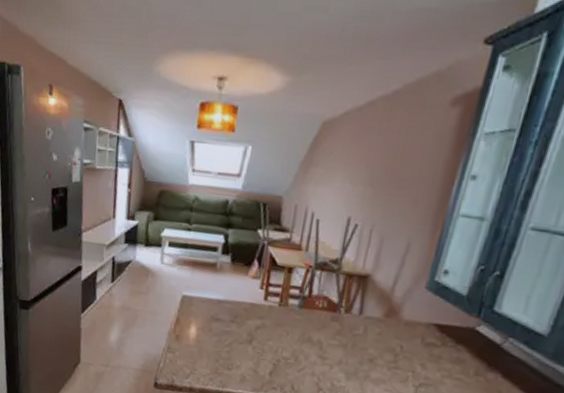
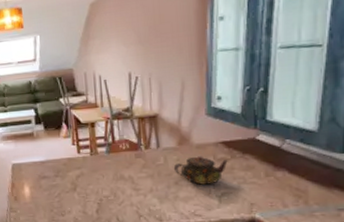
teapot: none [372,334,437,371] -> present [173,156,228,185]

